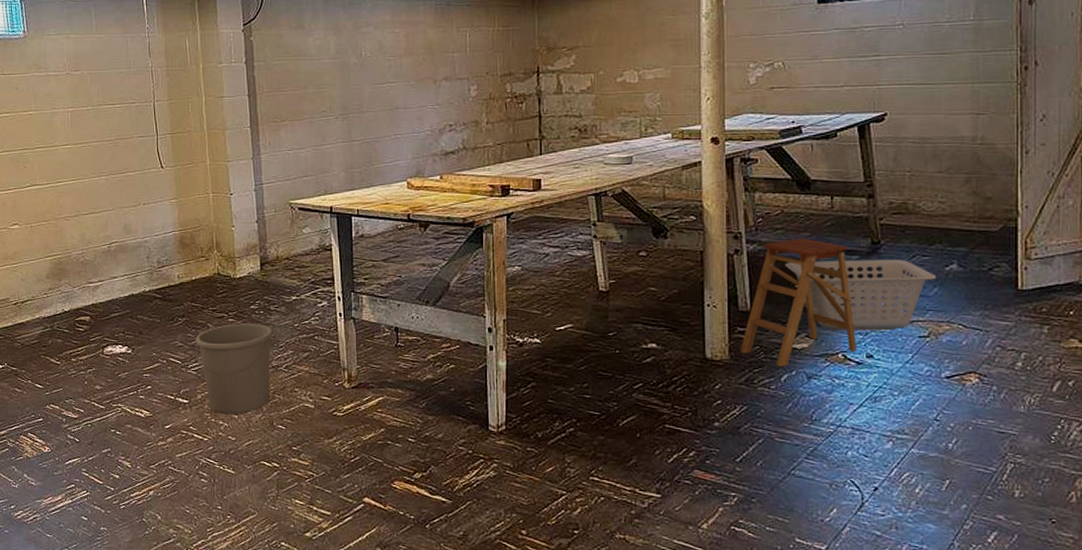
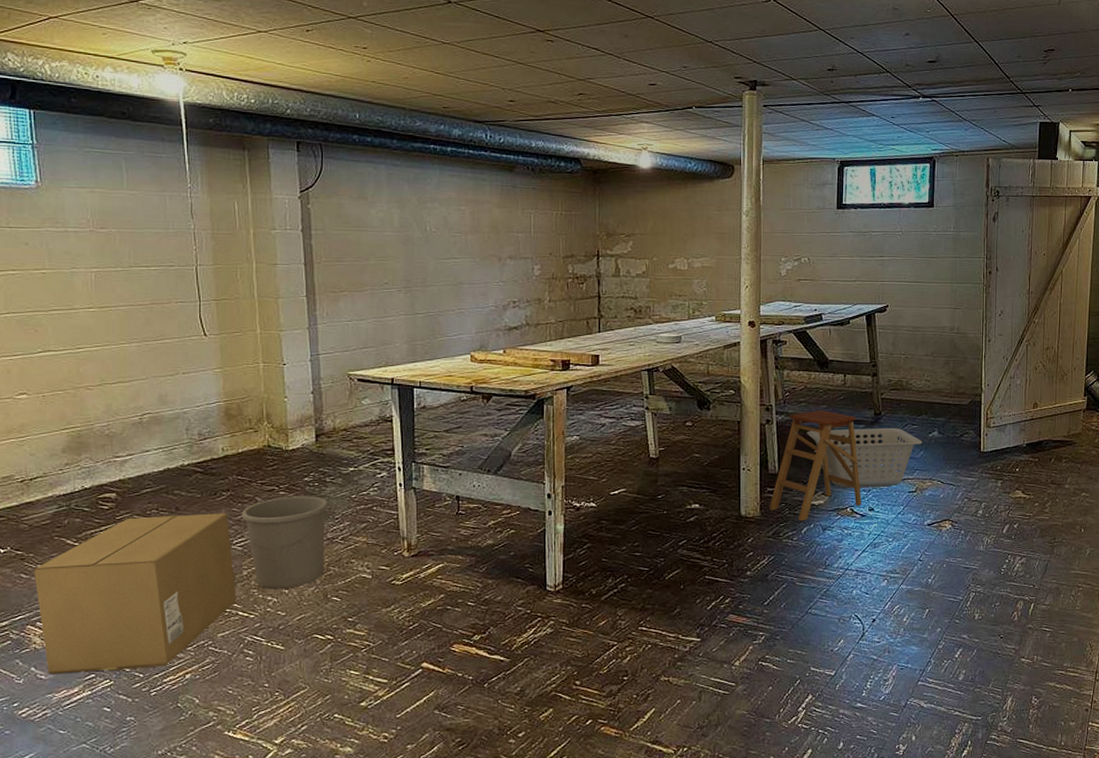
box: none [25,338,193,483] -> present [34,513,237,674]

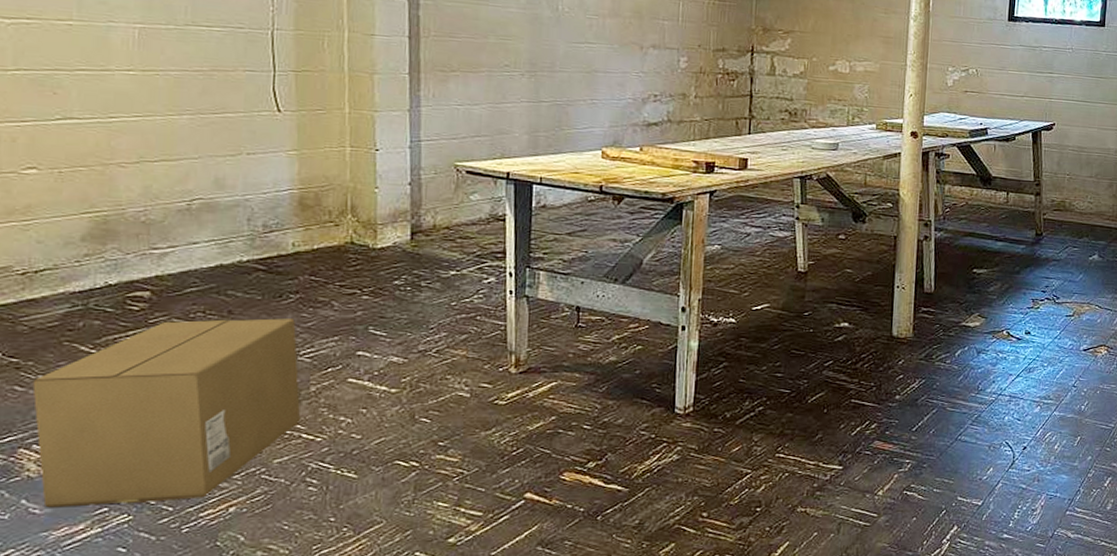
bucket: present [241,496,328,589] -> none [311,301,421,408]
step ladder: present [768,410,861,522] -> none [922,228,1019,344]
laundry basket: present [807,427,923,488] -> none [966,248,1083,311]

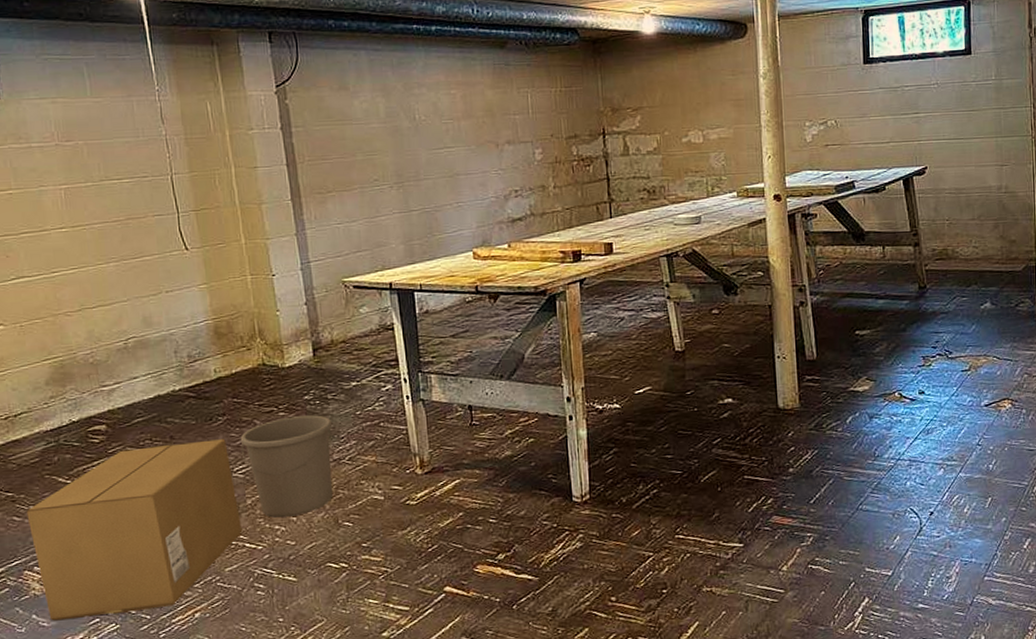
bucket: none [311,301,421,408] -> present [240,415,333,518]

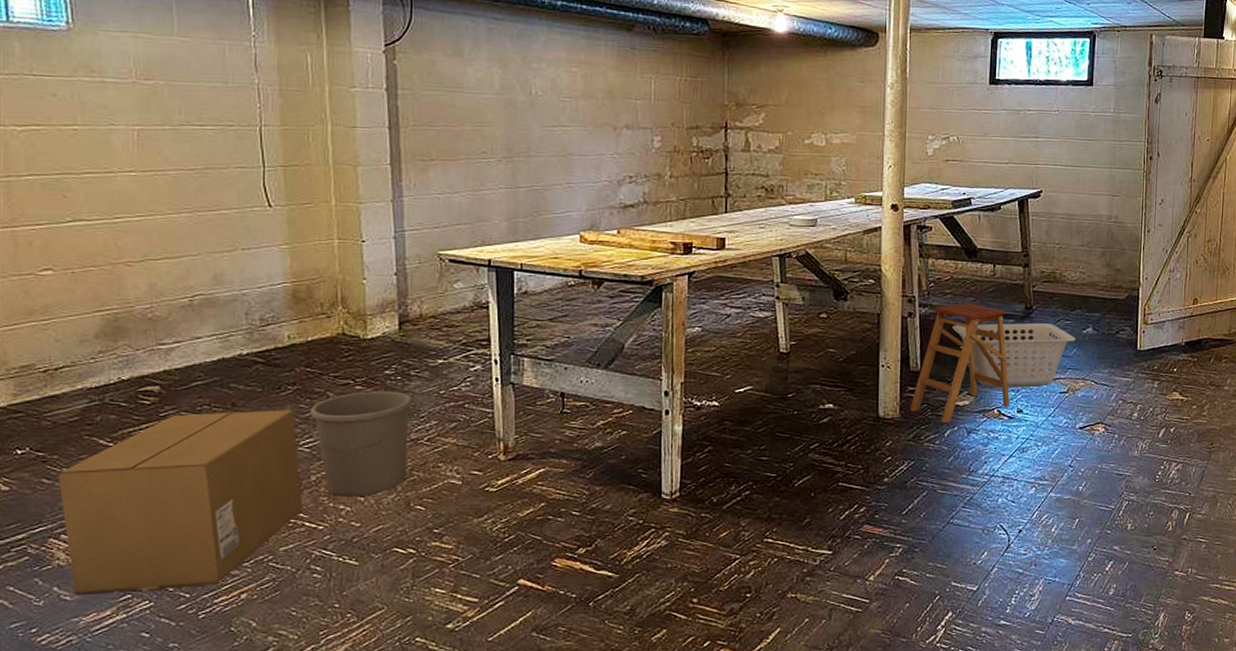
step ladder: none [808,287,910,411] -> present [909,303,1010,424]
laundry basket: none [845,301,974,372] -> present [952,322,1076,388]

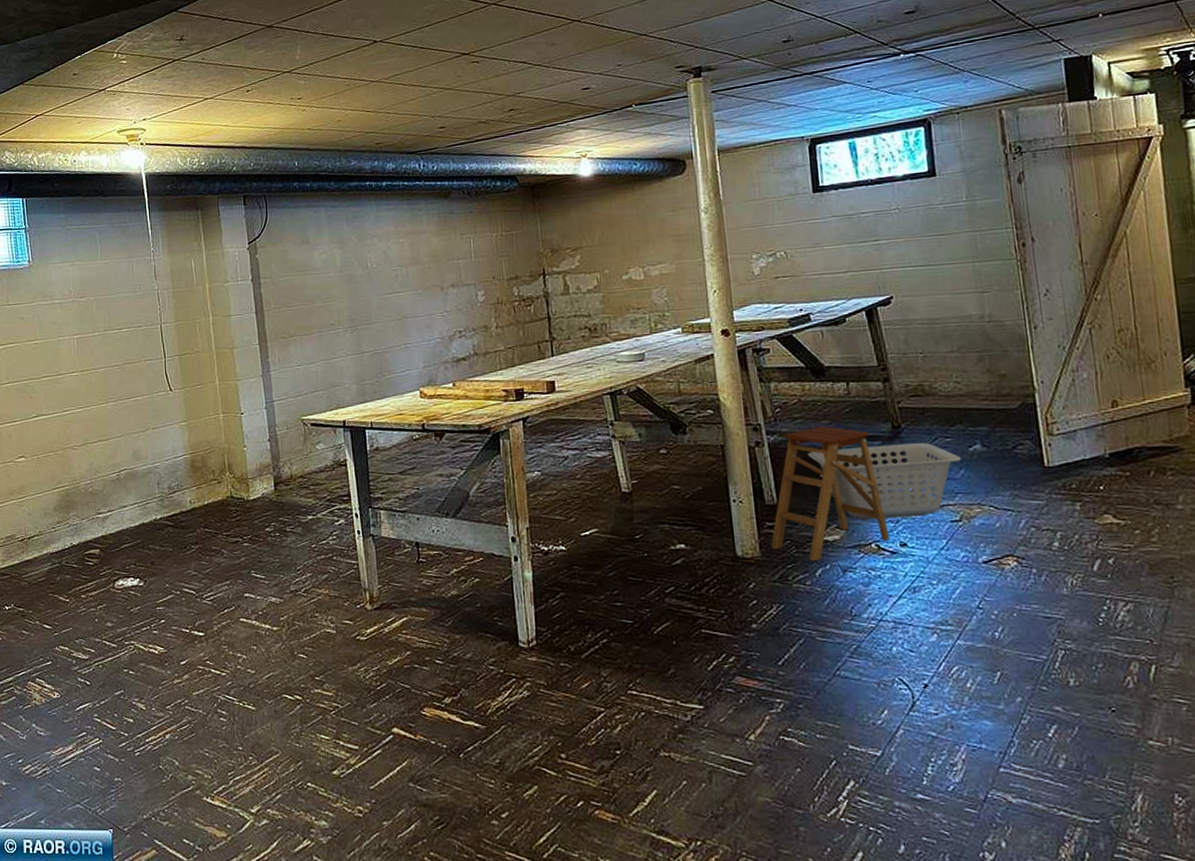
box: present [58,410,303,595] -> none [33,566,209,731]
bucket: present [309,391,412,497] -> none [209,547,290,645]

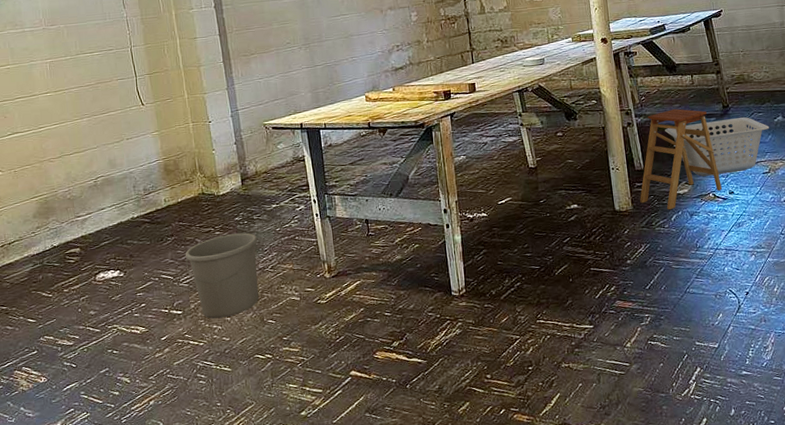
bucket: none [209,547,290,645] -> present [185,233,259,319]

